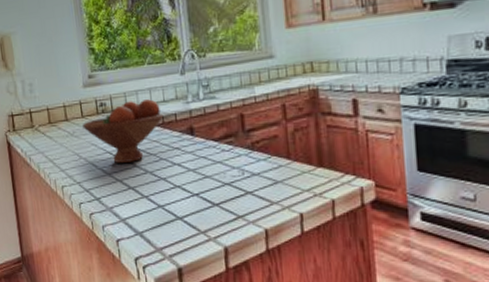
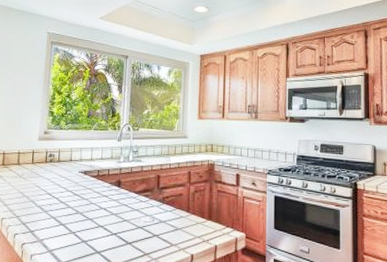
fruit bowl: present [82,99,164,163] -> none [31,155,99,204]

